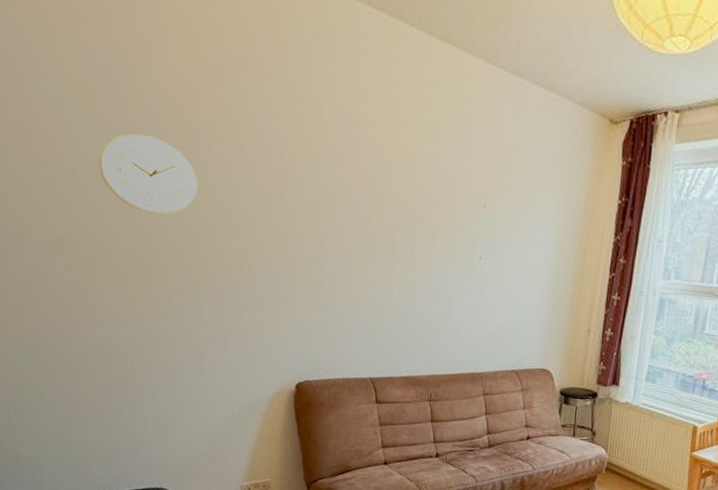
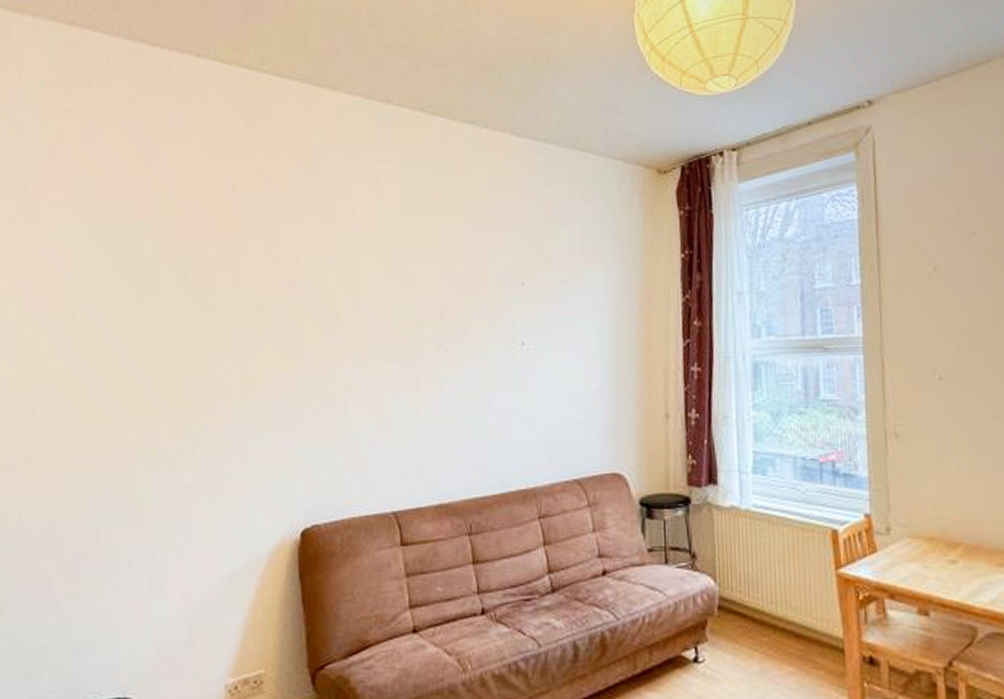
wall clock: present [98,133,198,215] -> none [101,263,203,345]

